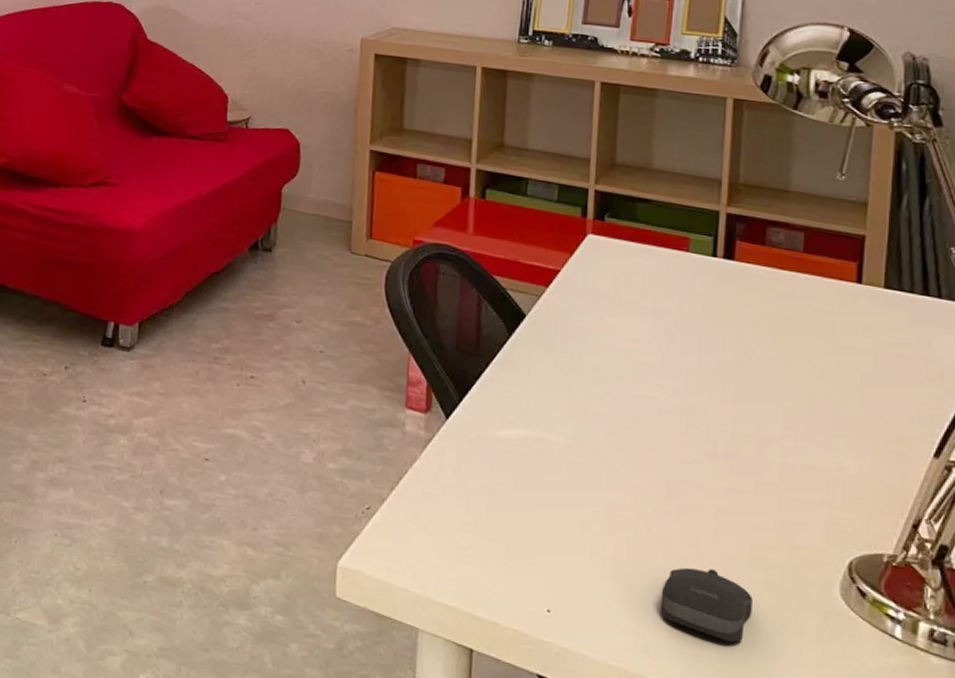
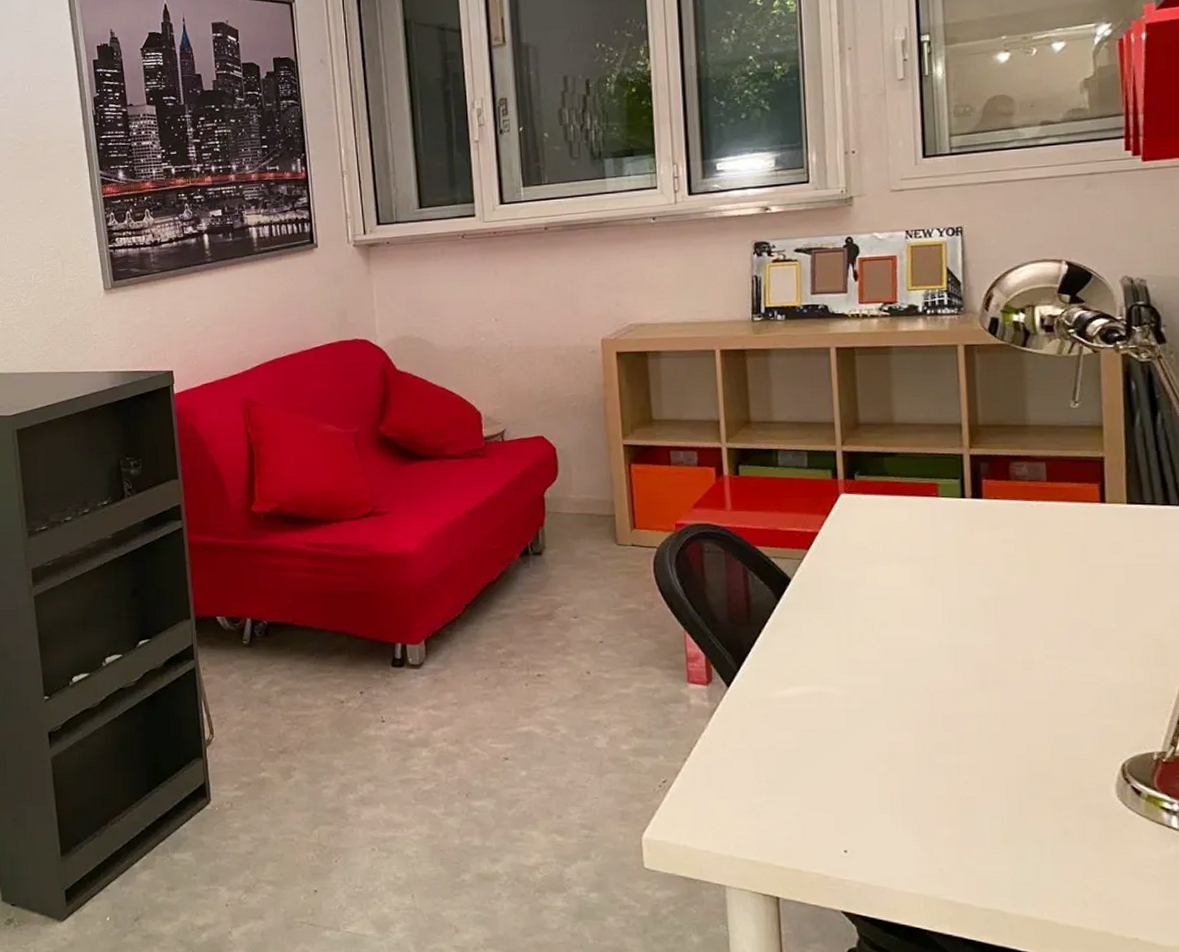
computer mouse: present [660,567,753,643] -> none [949,790,1036,855]

